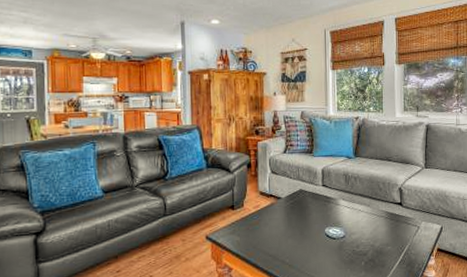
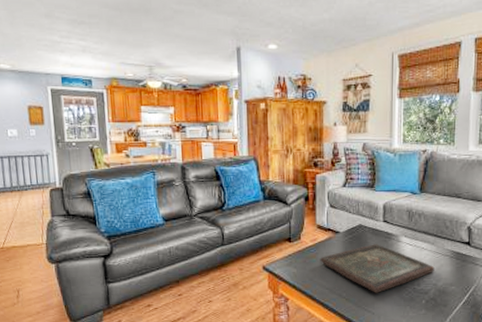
board game: none [262,208,371,258] -> present [320,244,435,293]

